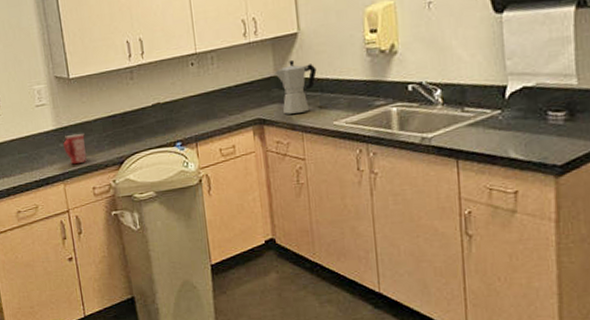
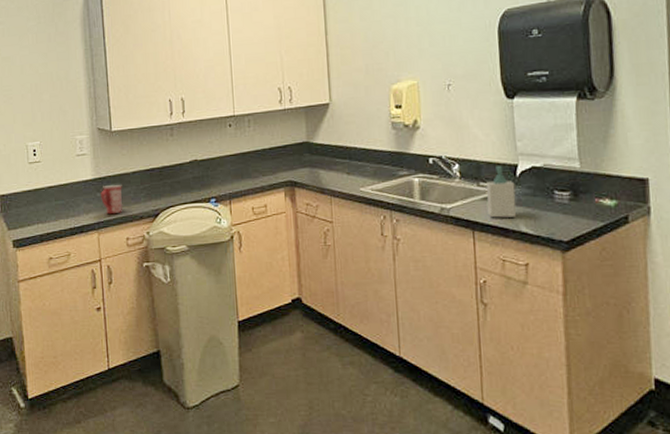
moka pot: present [274,59,317,115] -> none [306,127,346,178]
soap bottle: none [471,88,505,145] -> present [486,166,516,218]

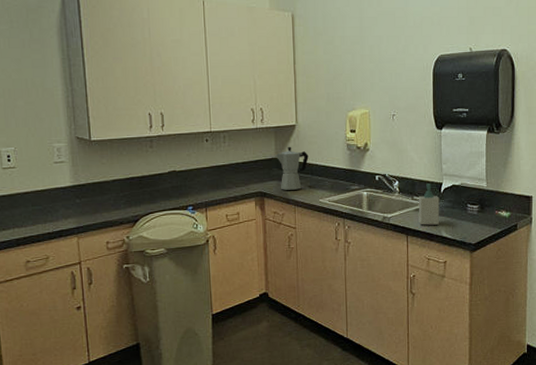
mug: present [101,185,123,215] -> none [80,192,103,220]
moka pot: none [306,127,346,178] -> present [275,146,309,190]

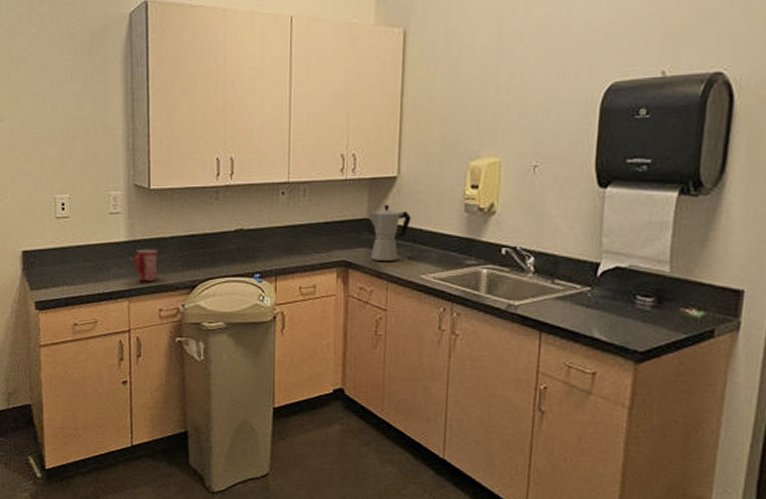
mug: none [80,192,103,220] -> present [134,250,158,282]
soap bottle: present [418,184,440,226] -> none [559,263,594,321]

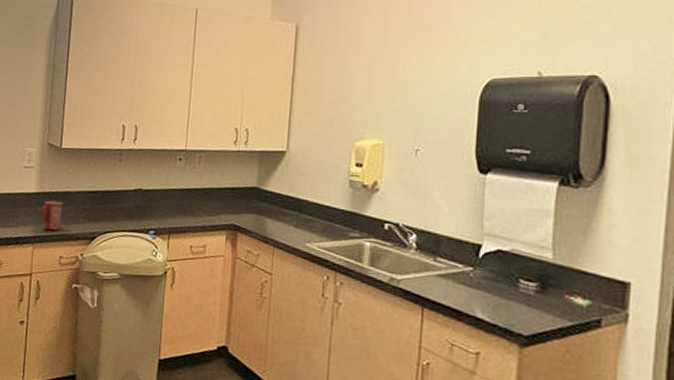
moka pot: present [367,204,411,261] -> none [257,175,298,228]

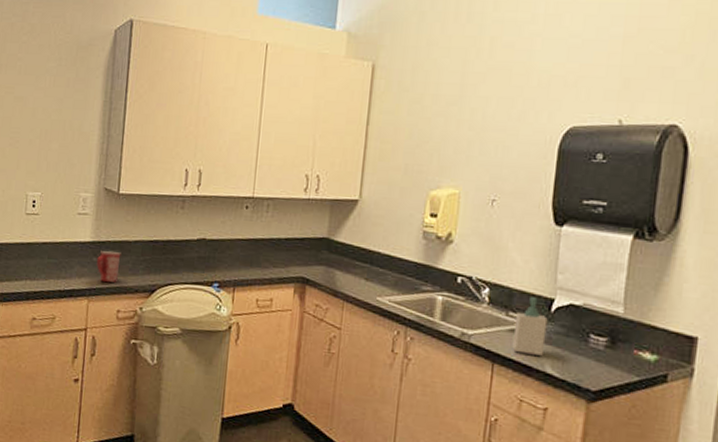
soap bottle: none [441,243,476,300] -> present [512,297,548,356]

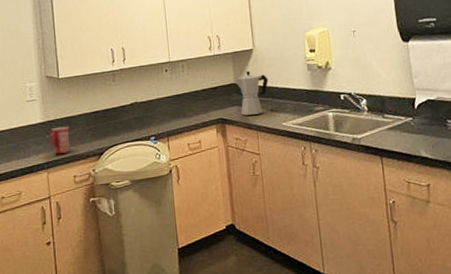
moka pot: none [327,225,370,281] -> present [234,70,268,116]
soap bottle: present [512,297,548,356] -> none [390,100,417,146]

